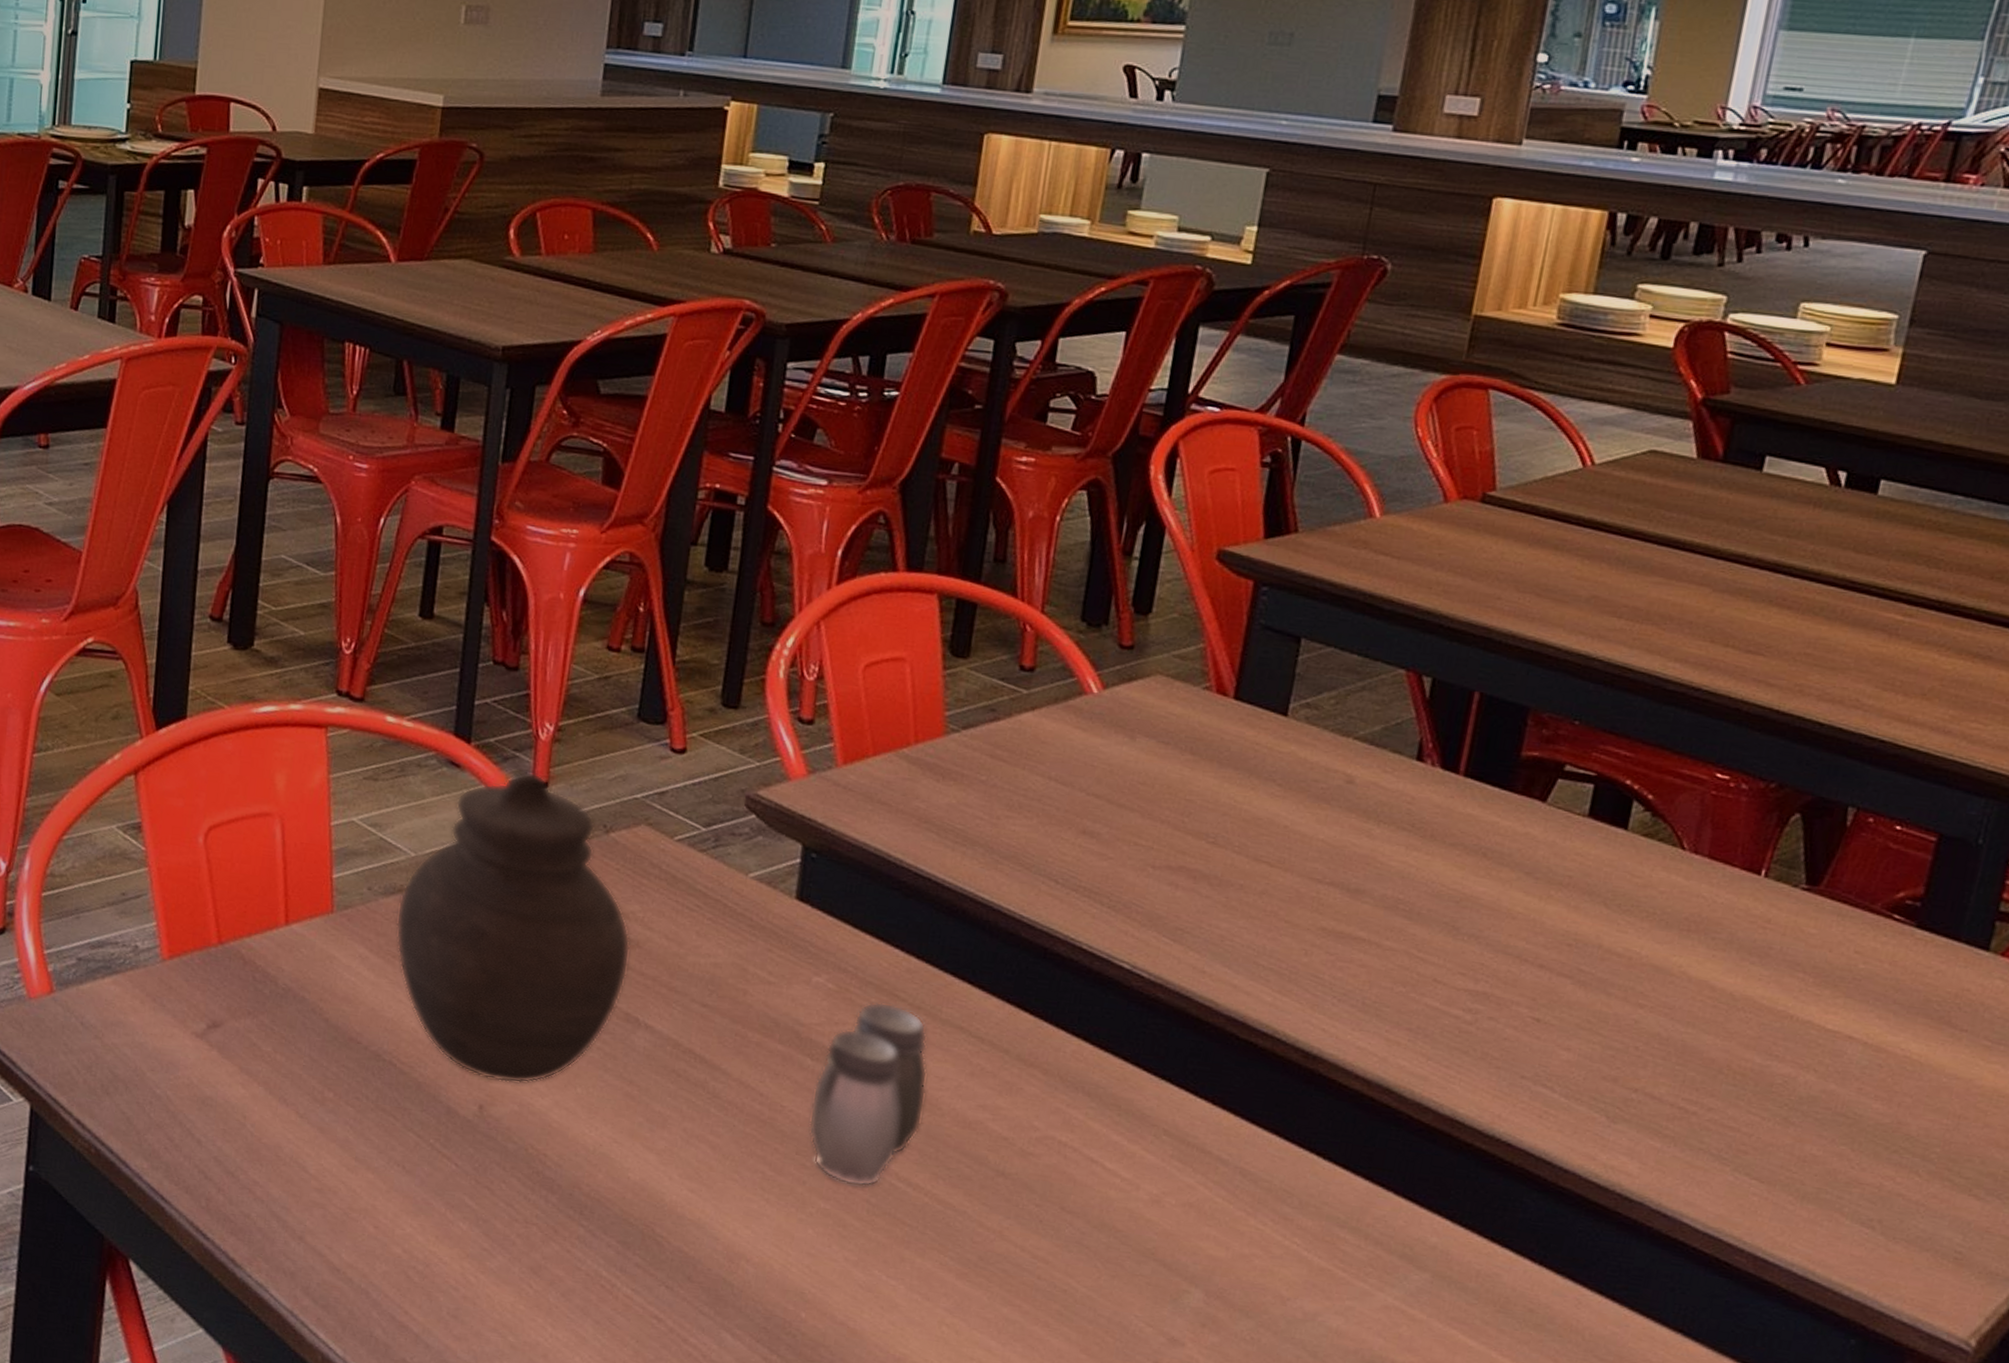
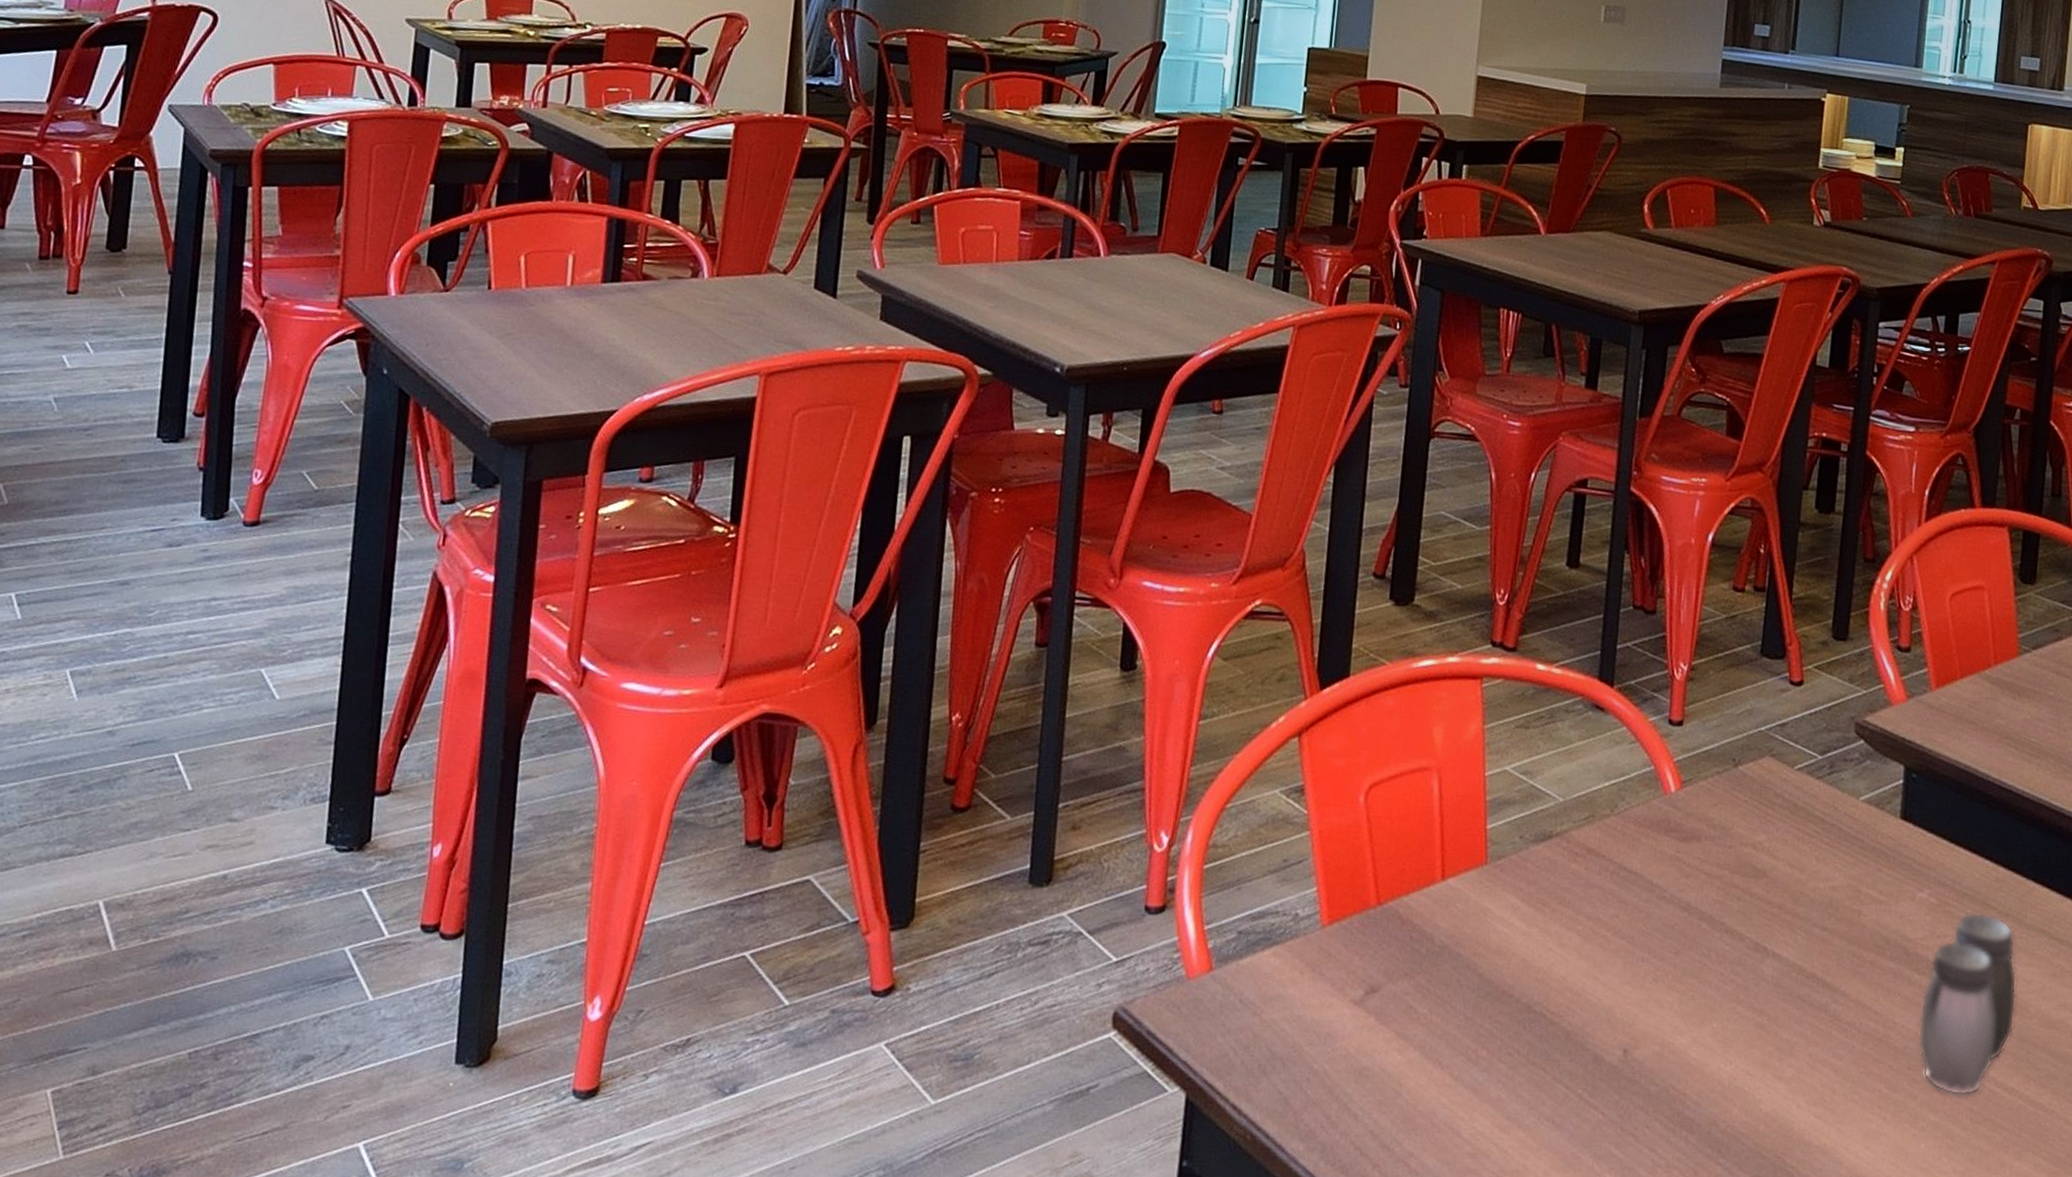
jar: present [395,771,631,1084] -> none [1545,710,1759,1024]

